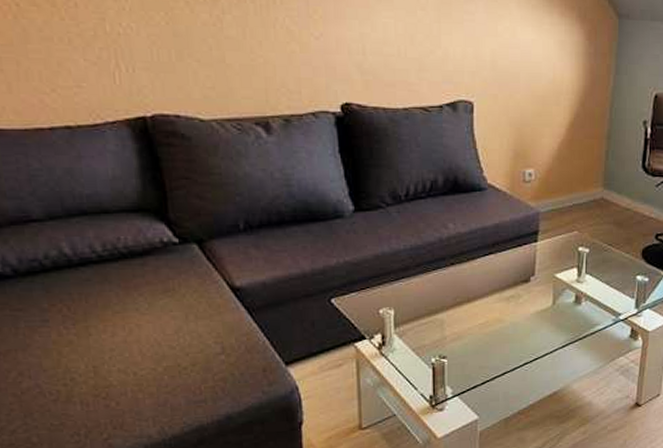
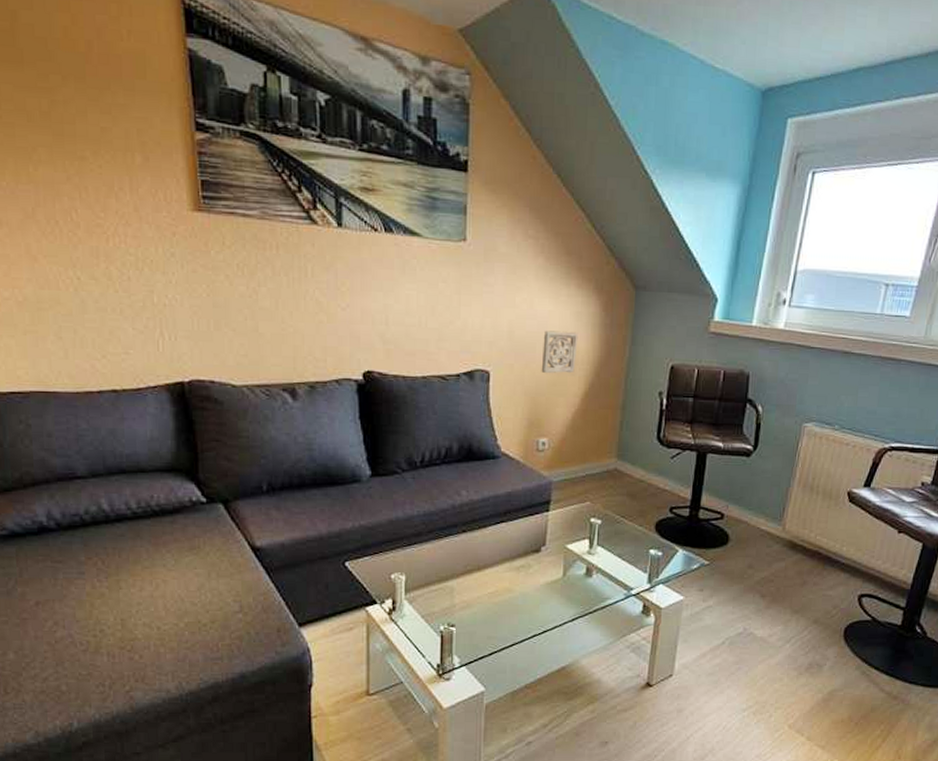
wall ornament: none [526,60,563,103] -> present [541,330,579,373]

